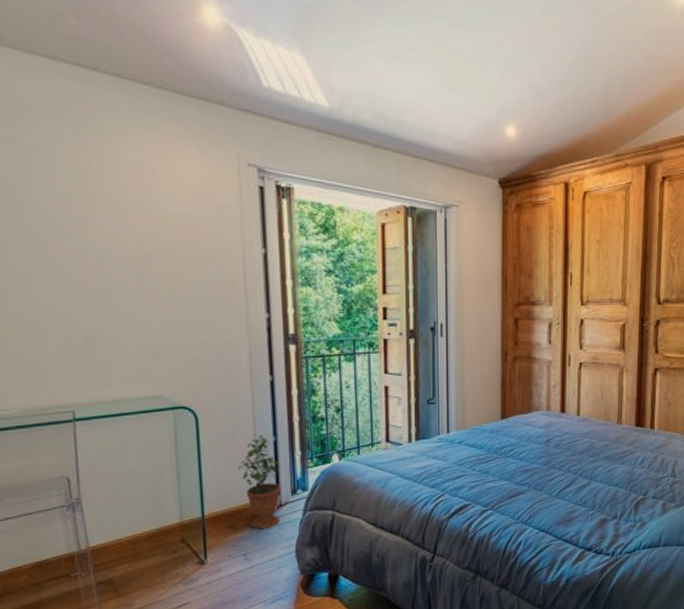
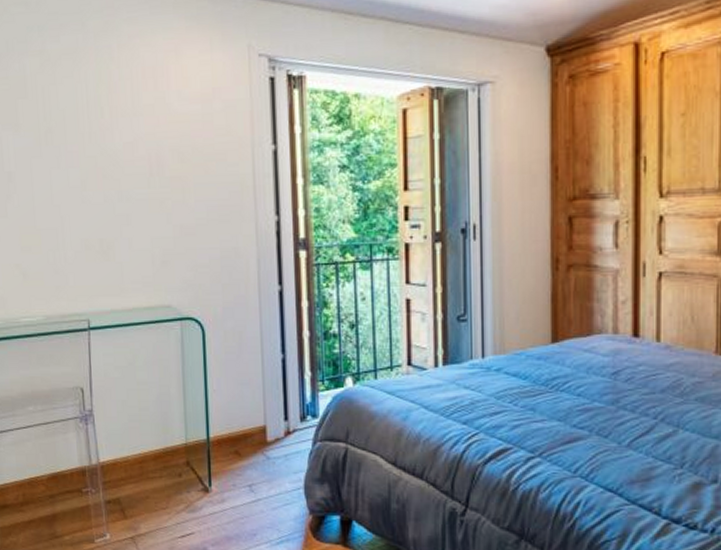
potted plant: present [237,434,282,529] -> none [243,350,290,459]

